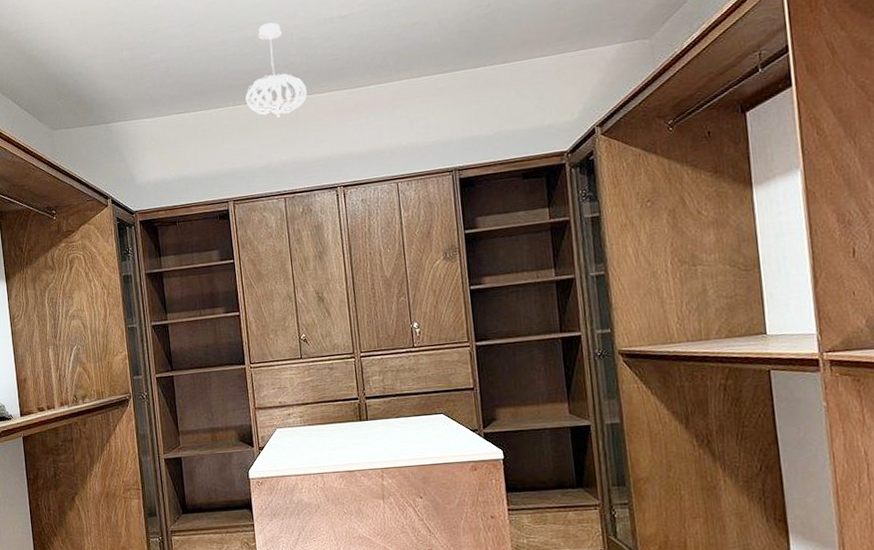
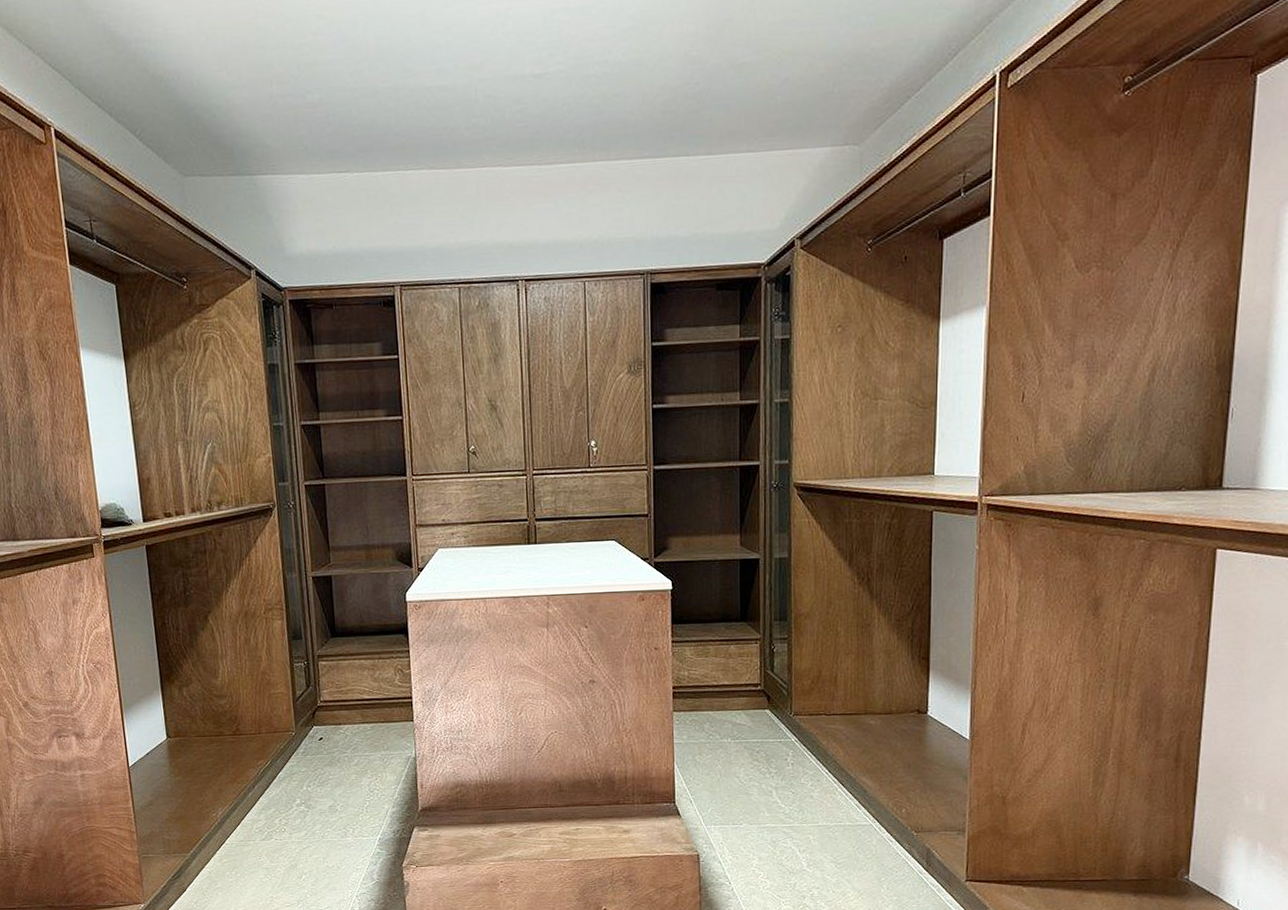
pendant light: present [245,22,307,118] -> none [419,71,491,191]

